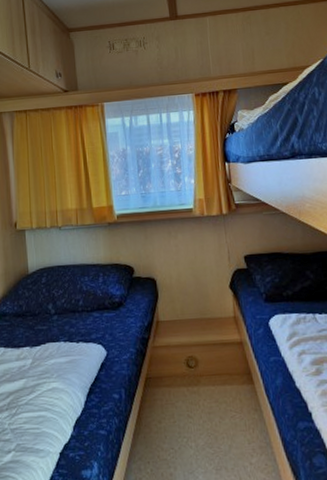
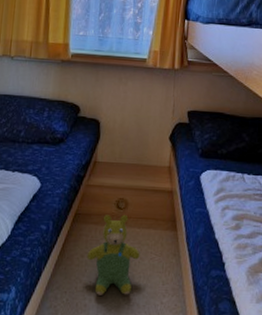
teddy bear: none [164,372,220,462] -> present [86,214,140,295]

